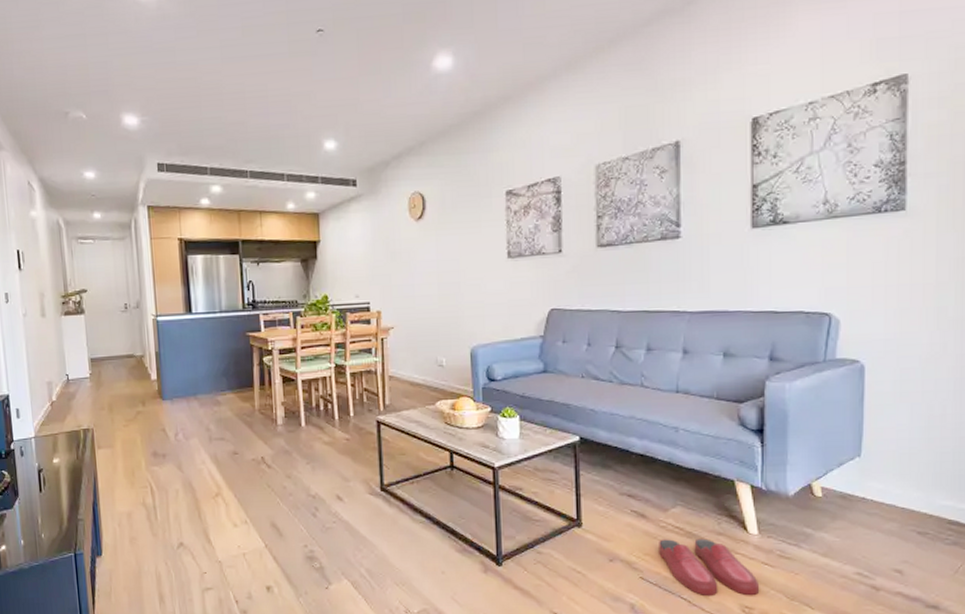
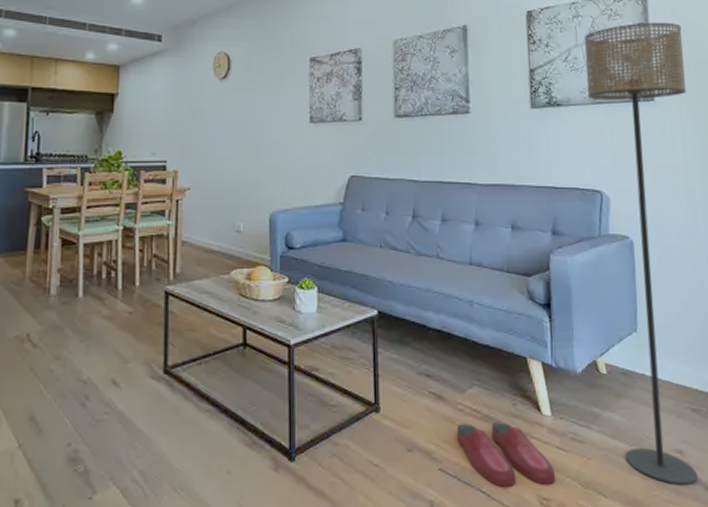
floor lamp: none [821,115,950,602] -> present [584,22,698,485]

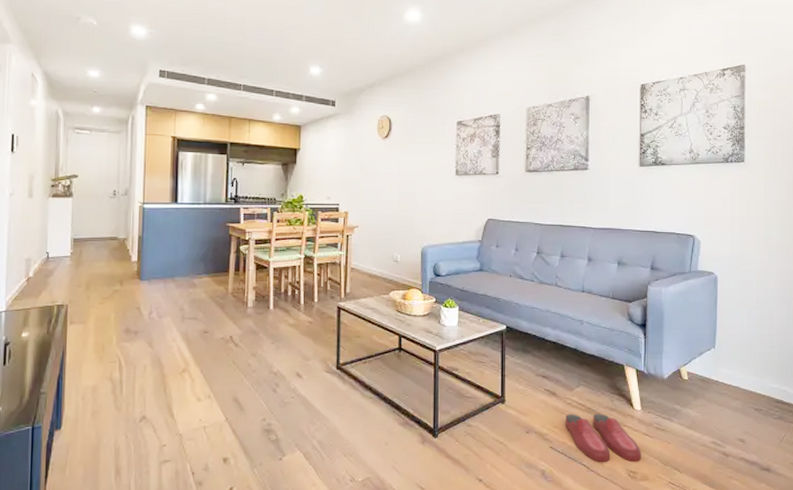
floor lamp: present [584,22,698,485] -> none [688,96,773,465]

